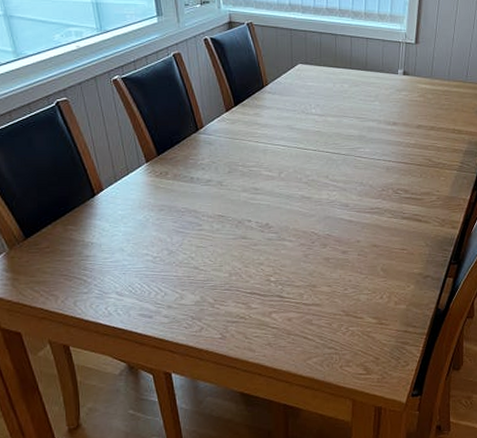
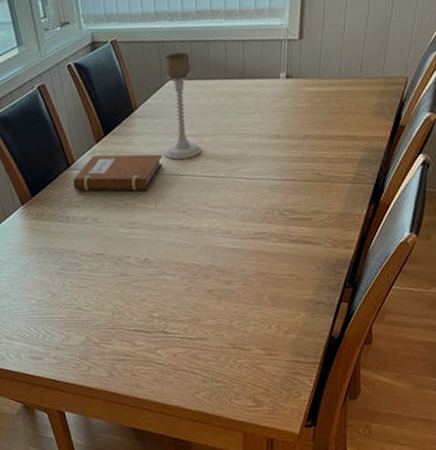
notebook: none [199,122,288,160] -> present [72,154,163,191]
candle holder: none [290,40,325,134] -> present [164,51,202,160]

